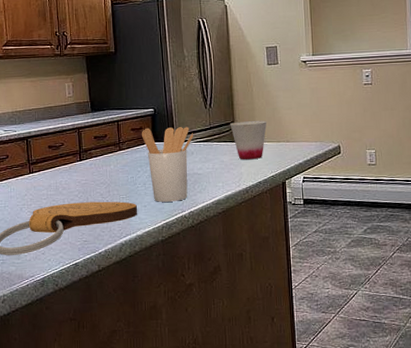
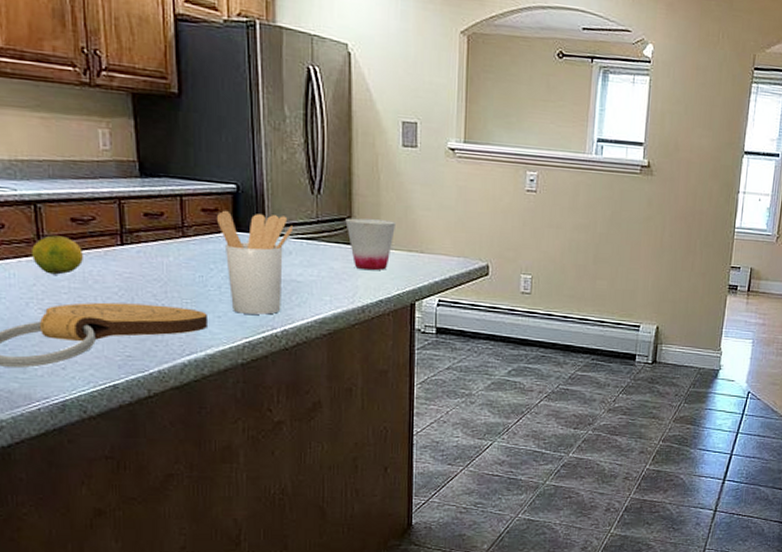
fruit: none [25,159,57,187] -> present [32,235,84,275]

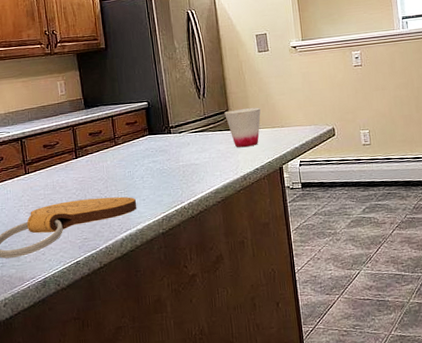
fruit: present [32,235,84,275] -> none [20,158,53,187]
utensil holder: present [217,210,293,315] -> none [137,118,189,195]

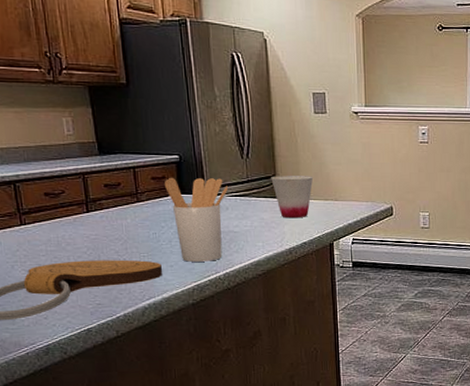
utensil holder: none [137,118,189,195] -> present [165,177,228,262]

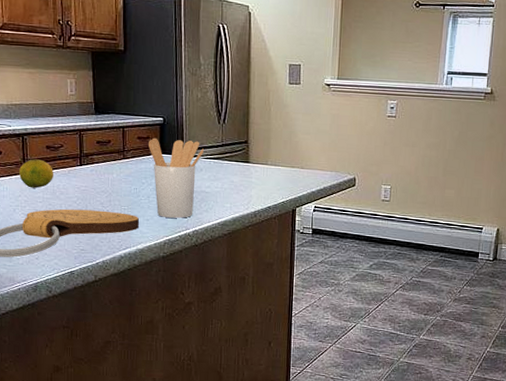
fruit: none [14,208,57,241] -> present [19,159,54,189]
cup: present [271,176,314,219] -> none [243,141,283,183]

